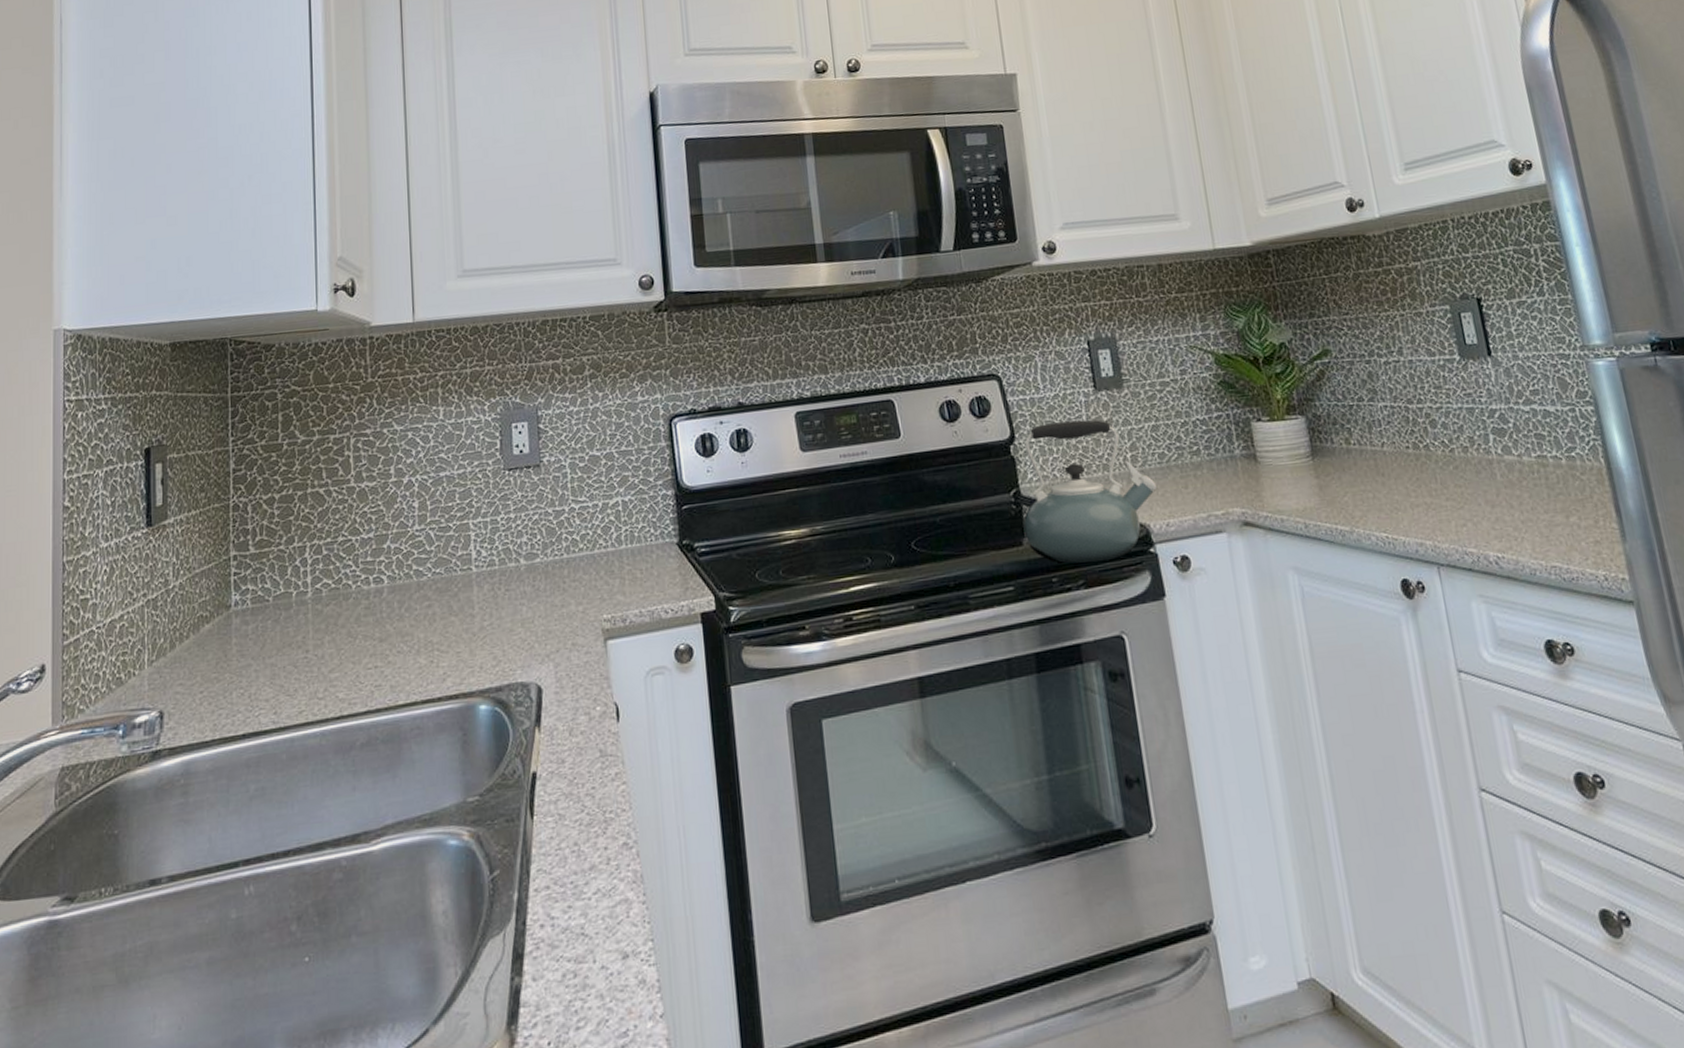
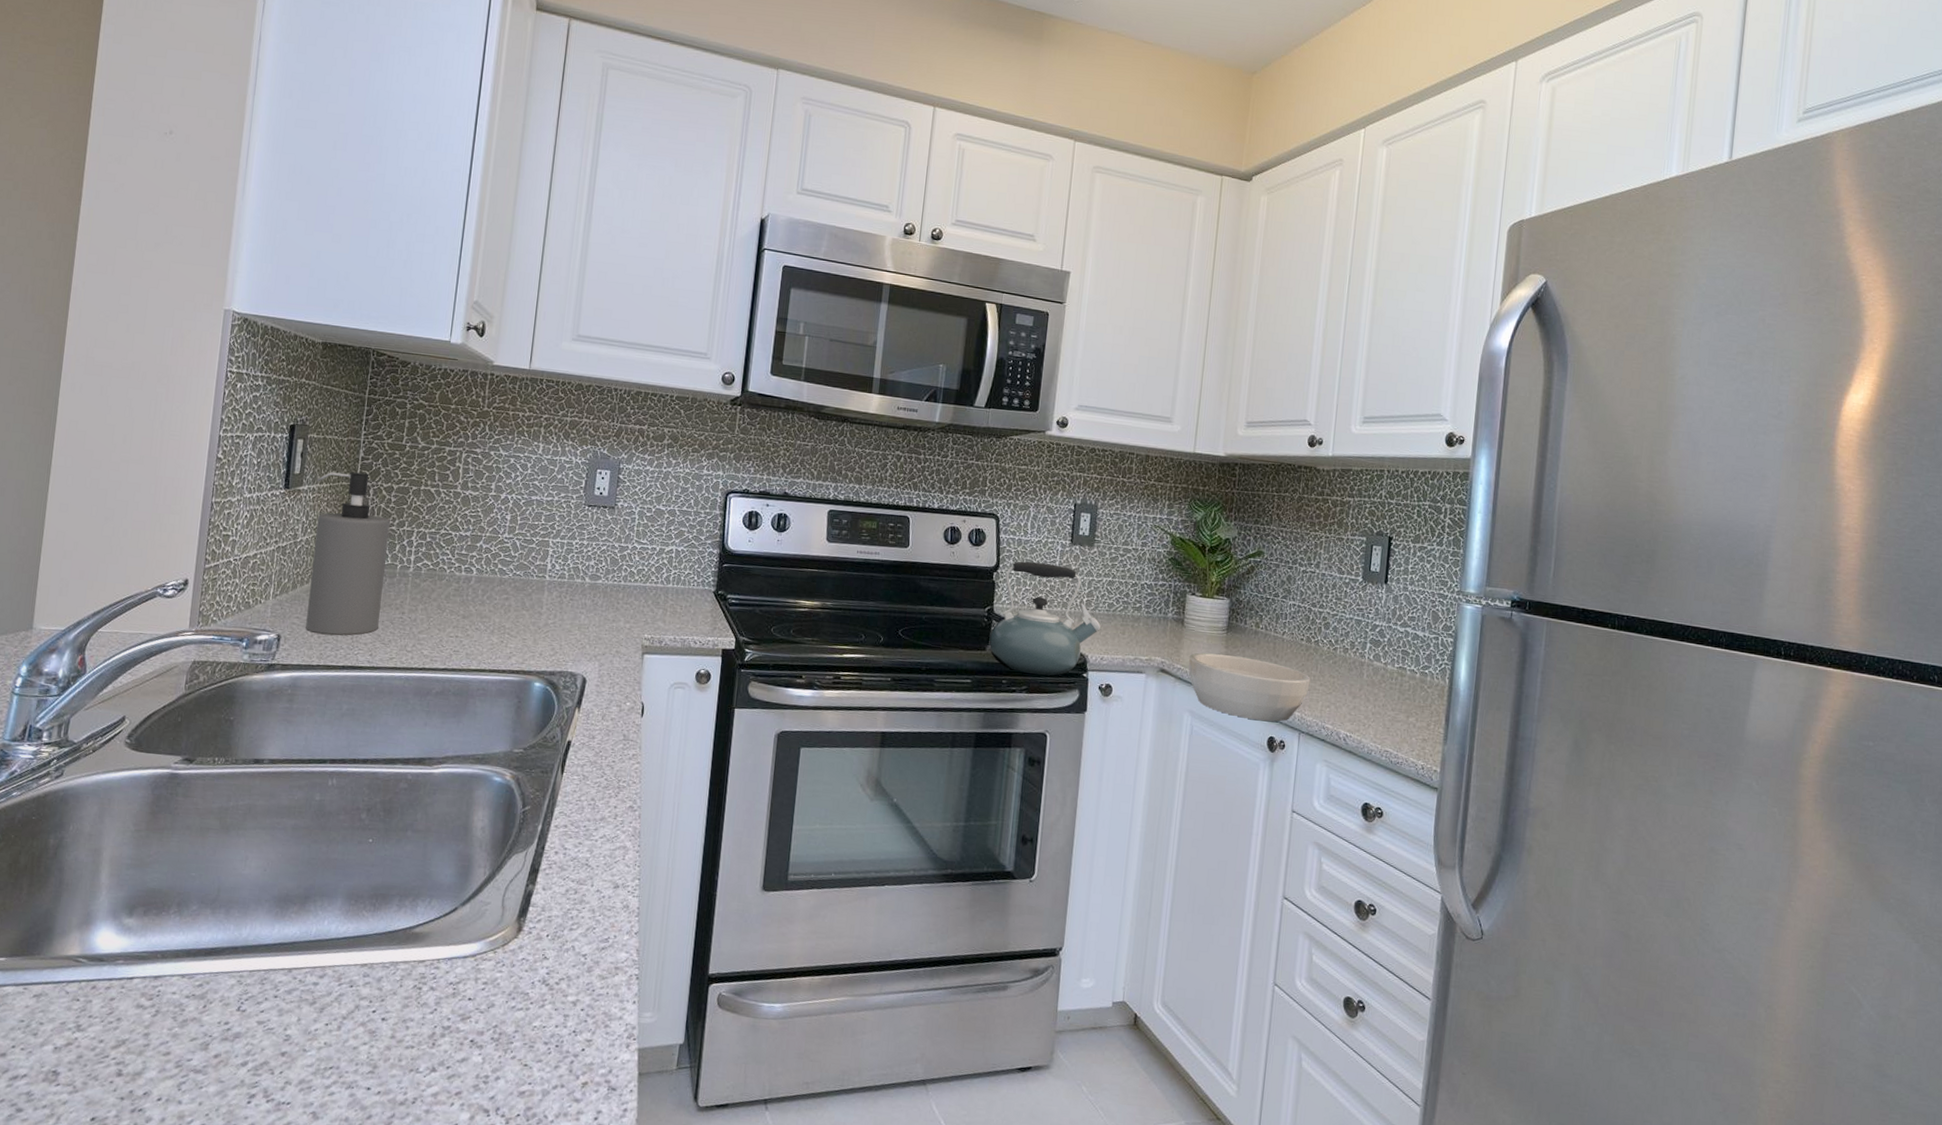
soap dispenser: none [183,487,279,701] -> present [305,472,390,636]
bowl: none [1274,483,1434,563] -> present [1188,652,1312,722]

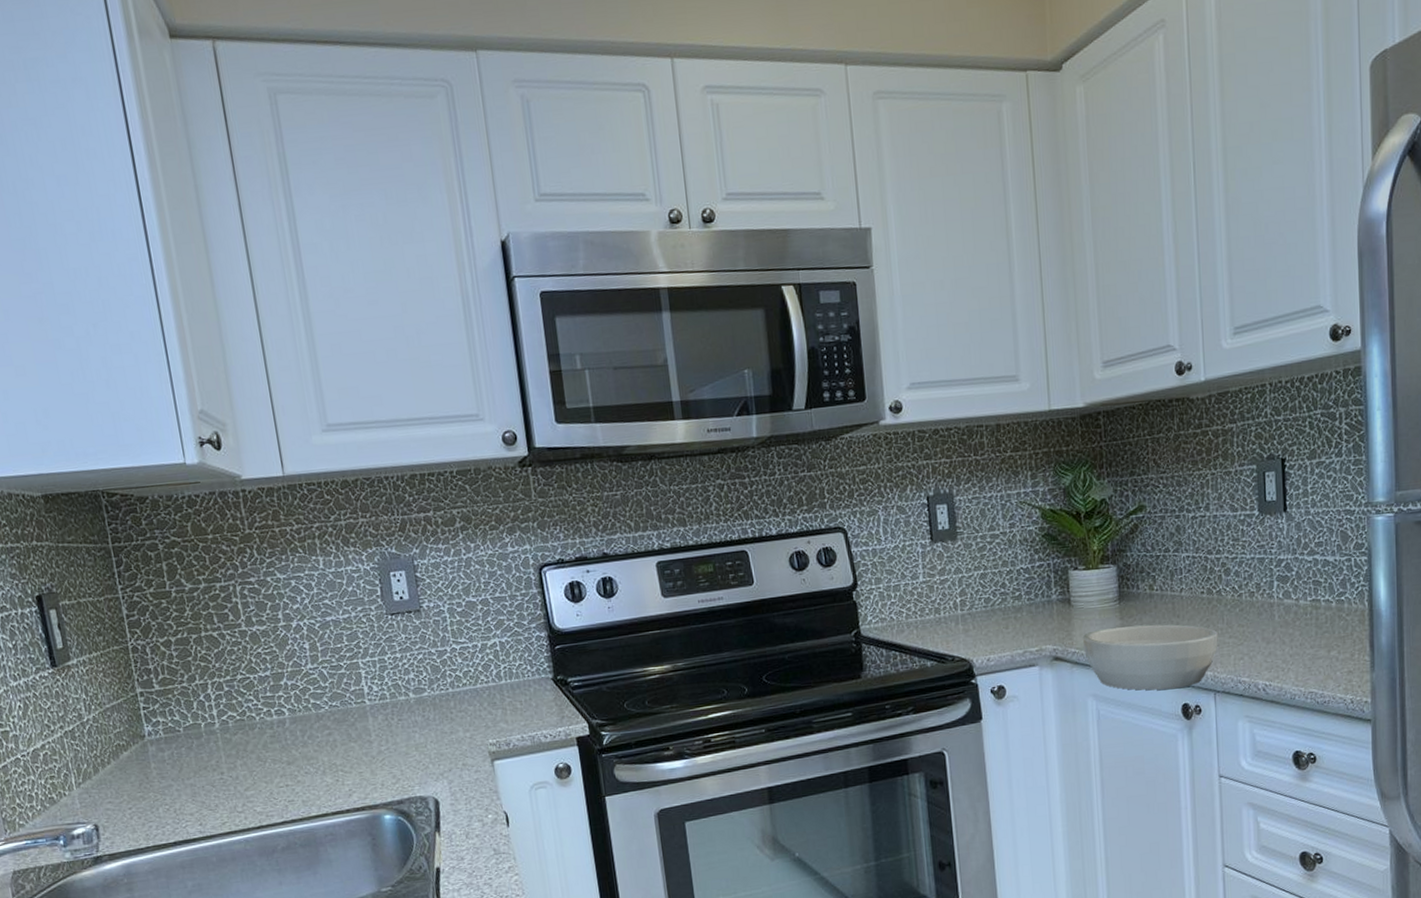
soap dispenser: present [305,472,390,636] -> none [83,631,200,815]
kettle: present [989,561,1102,676] -> none [862,568,982,693]

